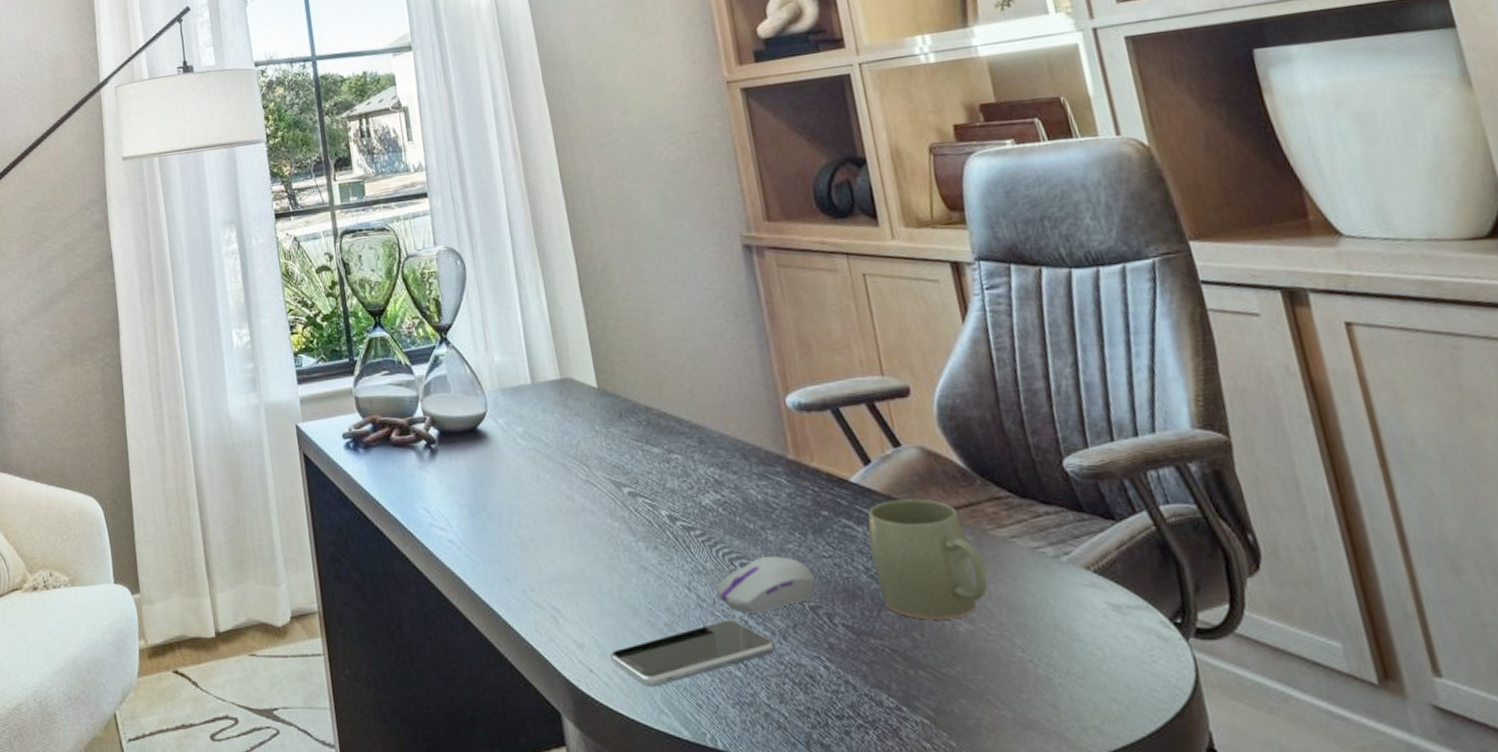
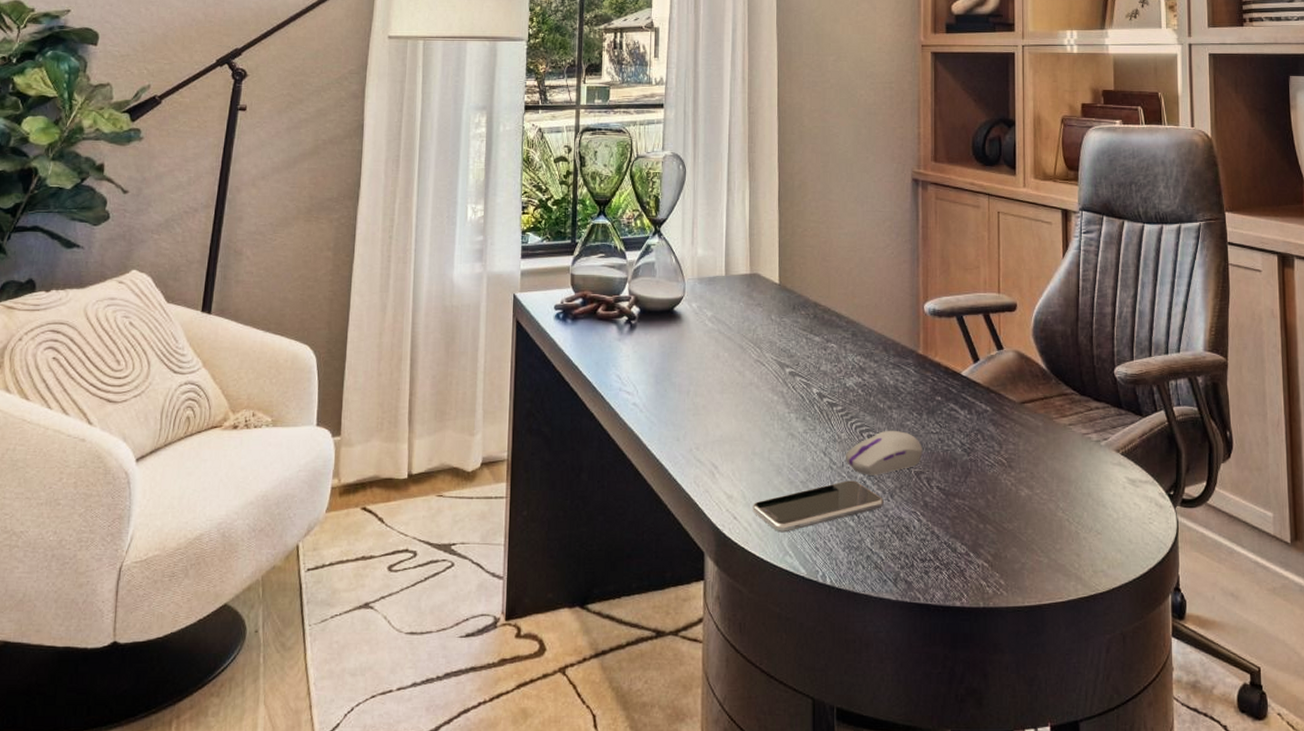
mug: present [867,499,988,620] -> none [967,391,1048,486]

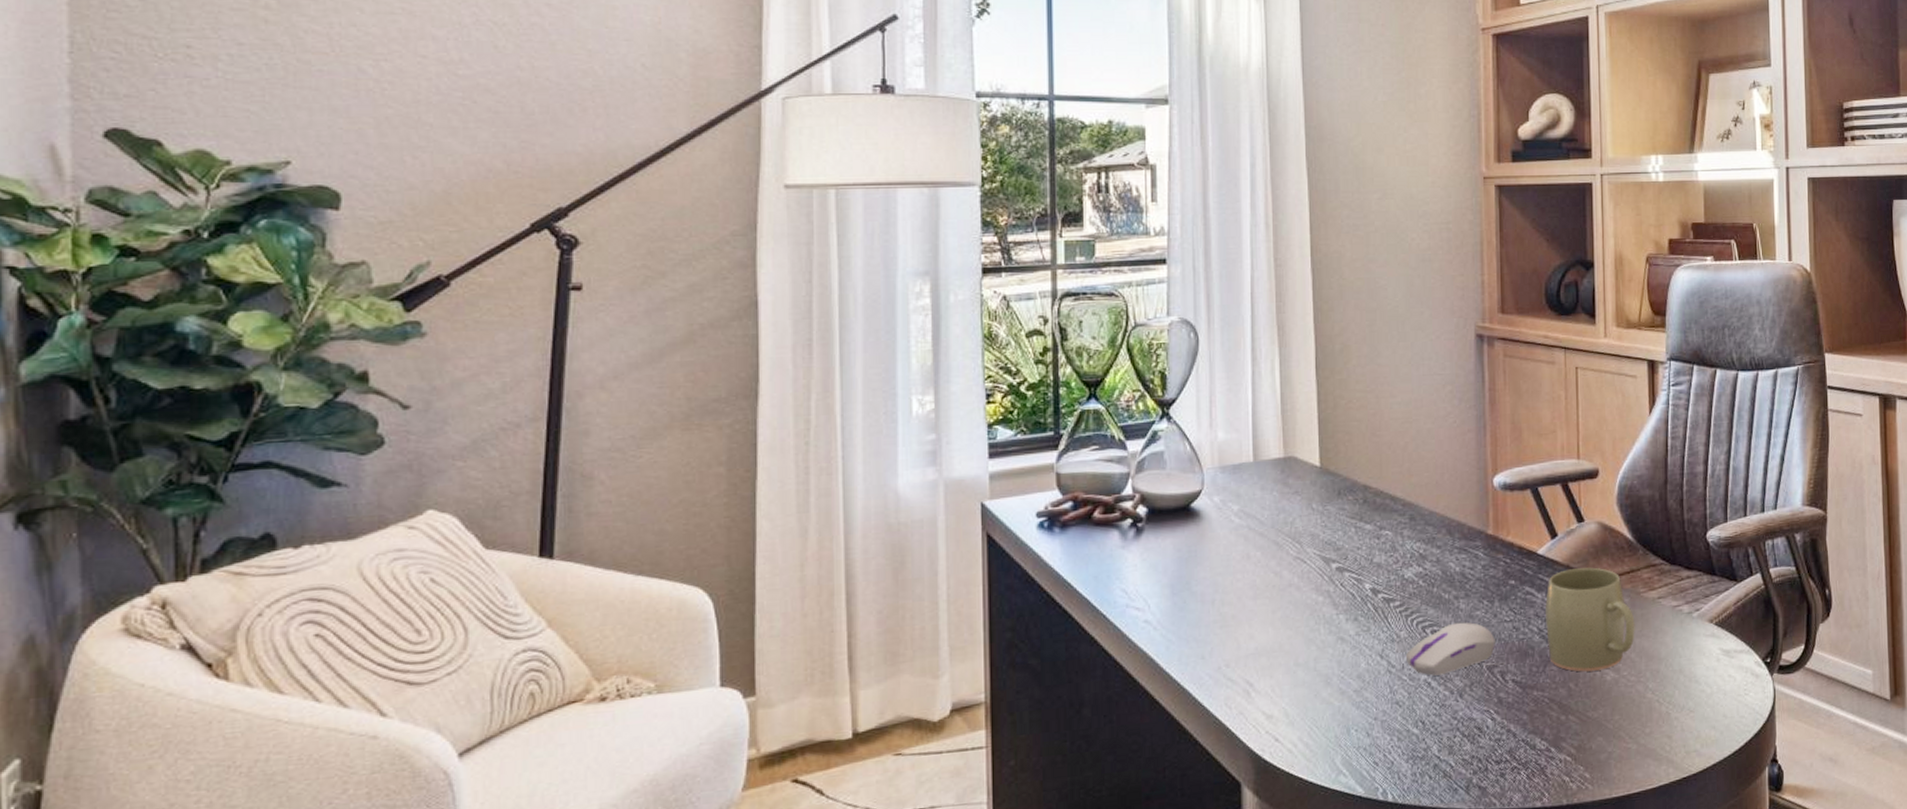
smartphone: present [752,480,884,533] -> none [1297,683,1452,751]
mug: none [967,391,1048,486] -> present [1545,567,1635,672]

